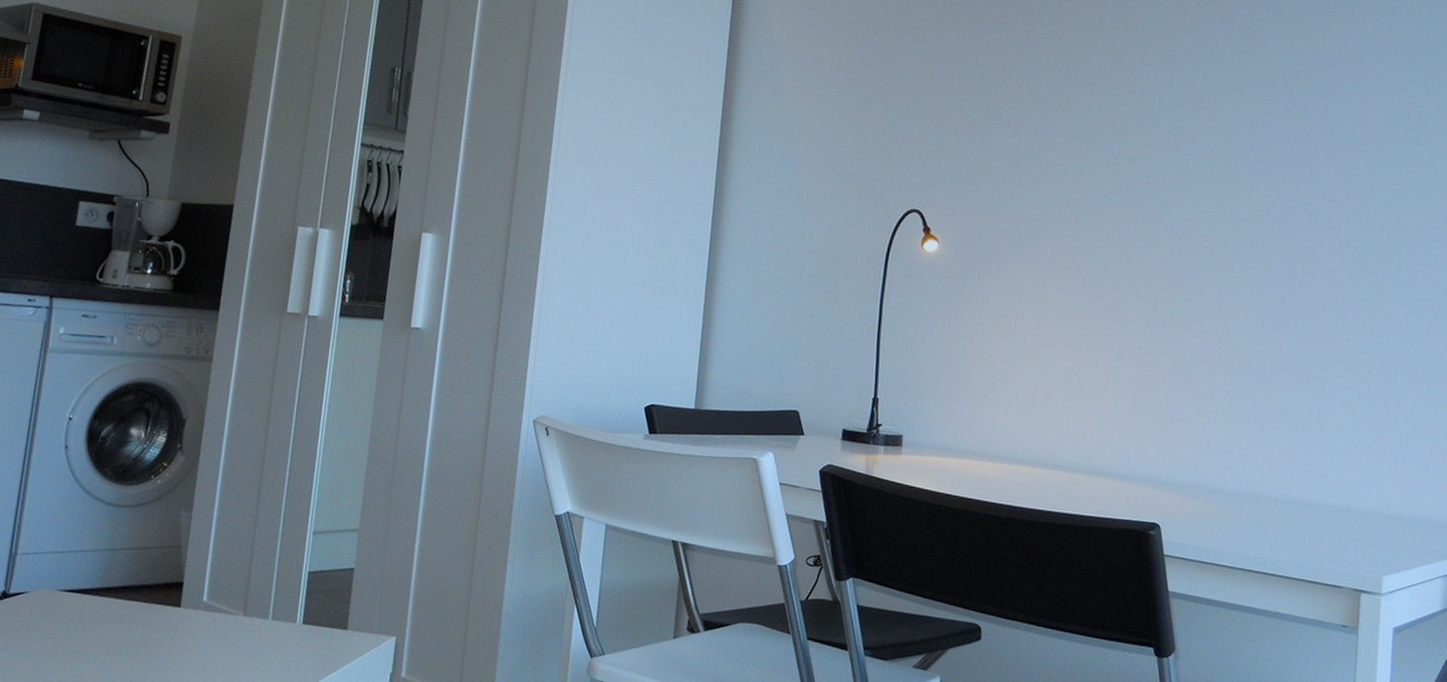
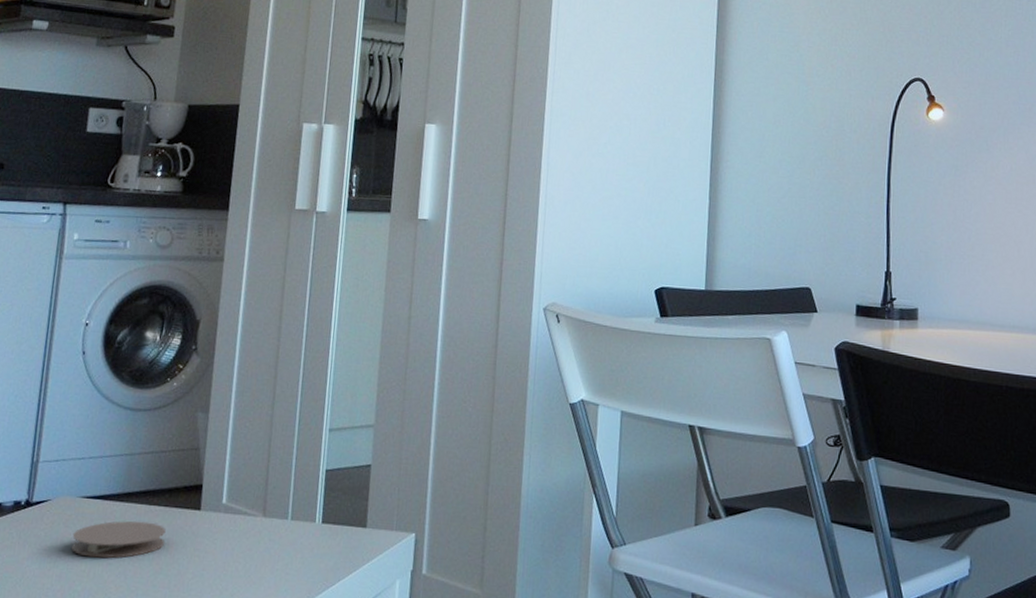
coaster: none [47,615,145,652] -> present [71,520,166,559]

